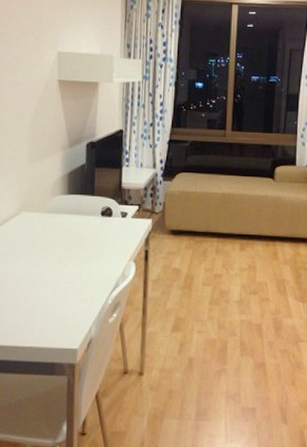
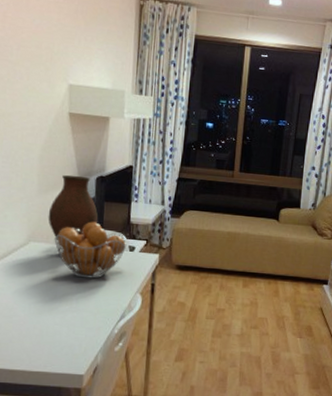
vase: none [39,142,90,218] -> present [48,175,99,249]
fruit basket: none [45,188,119,247] -> present [54,221,127,279]

